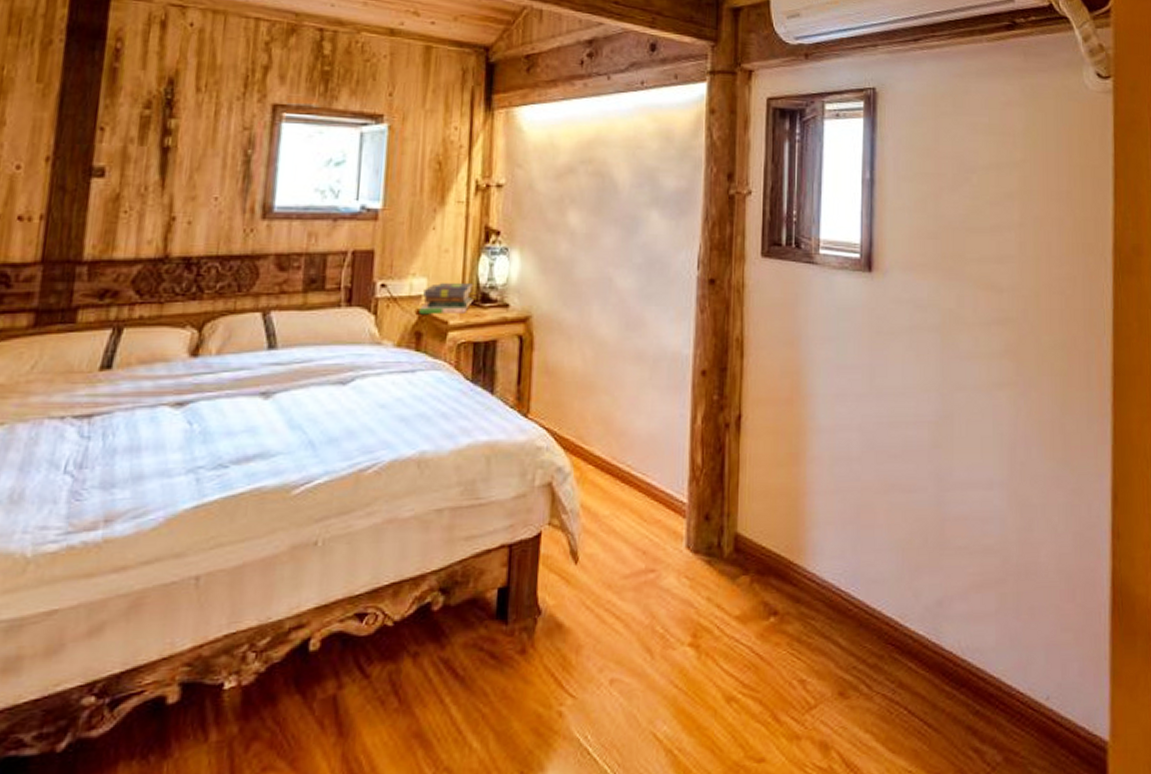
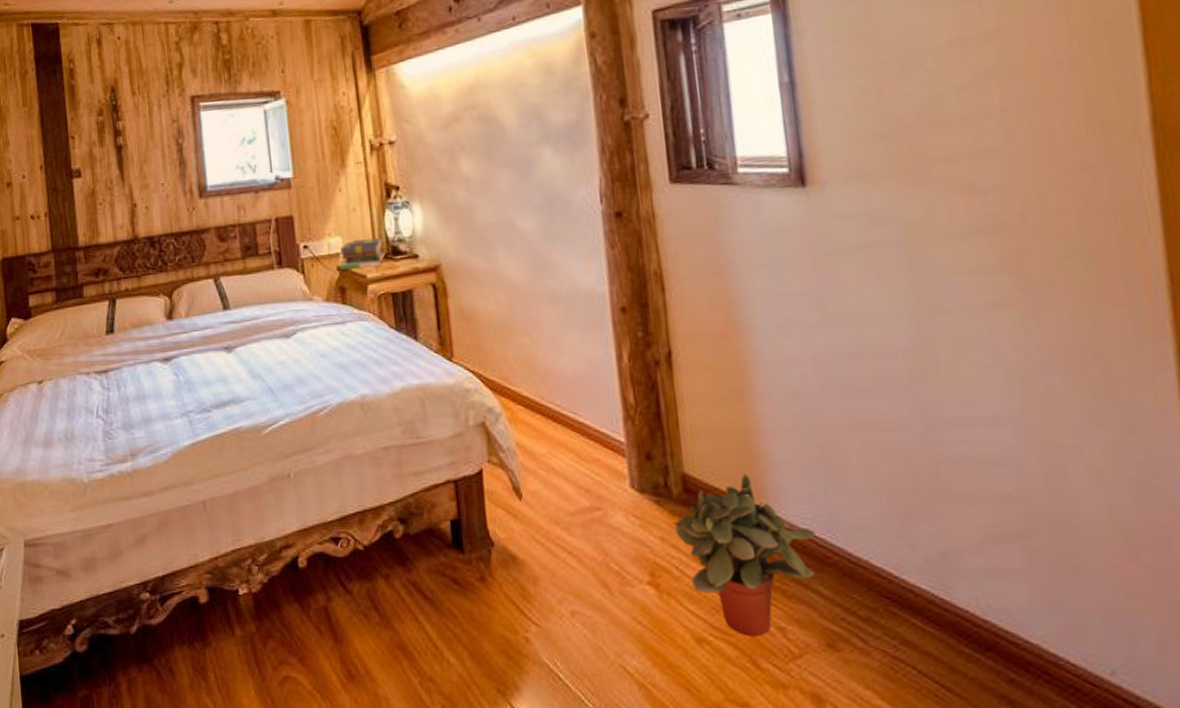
potted plant: none [720,532,841,691] -> present [672,473,815,637]

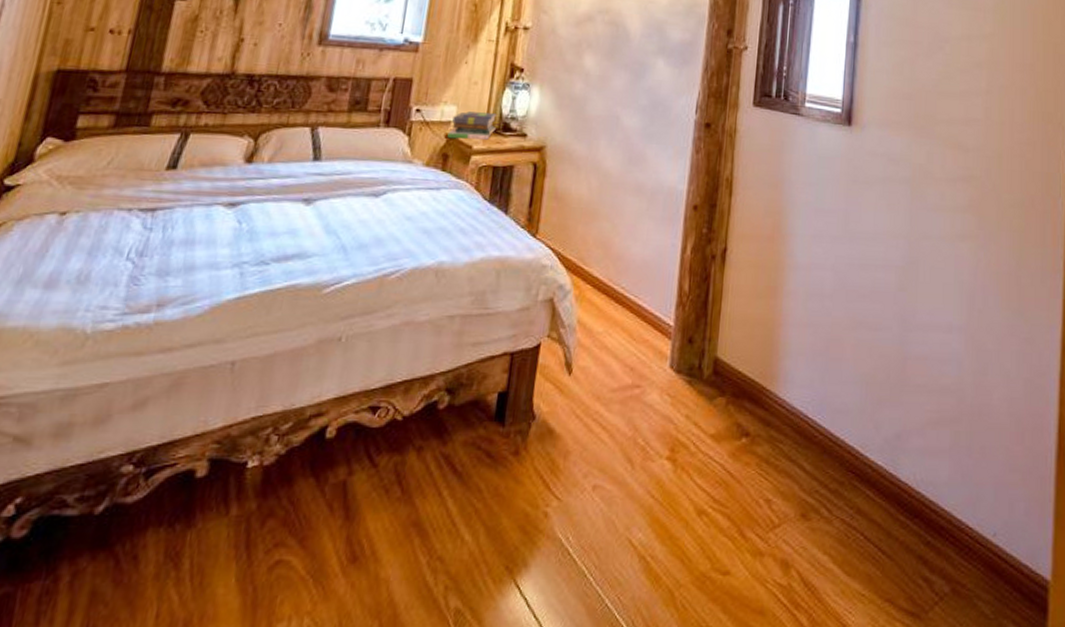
potted plant: present [672,473,815,637] -> none [698,360,809,509]

